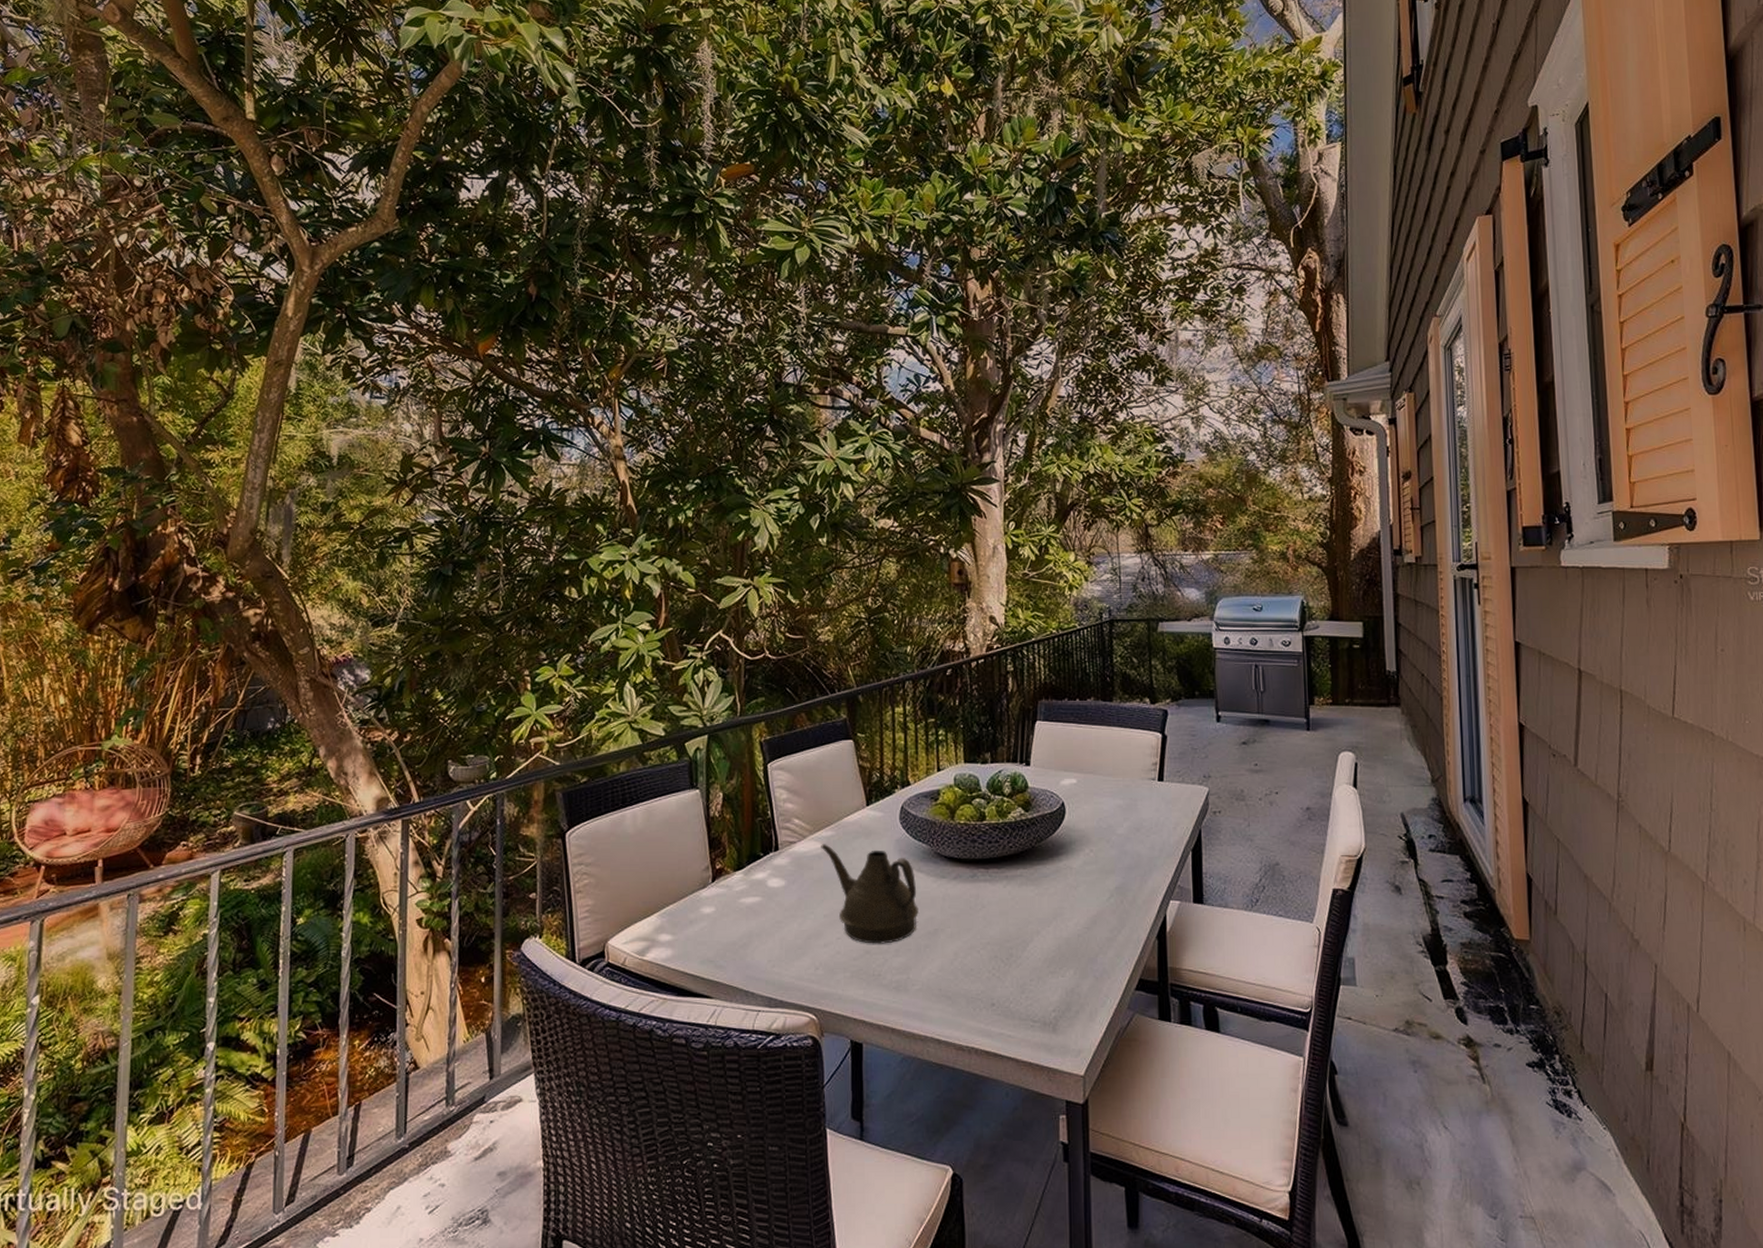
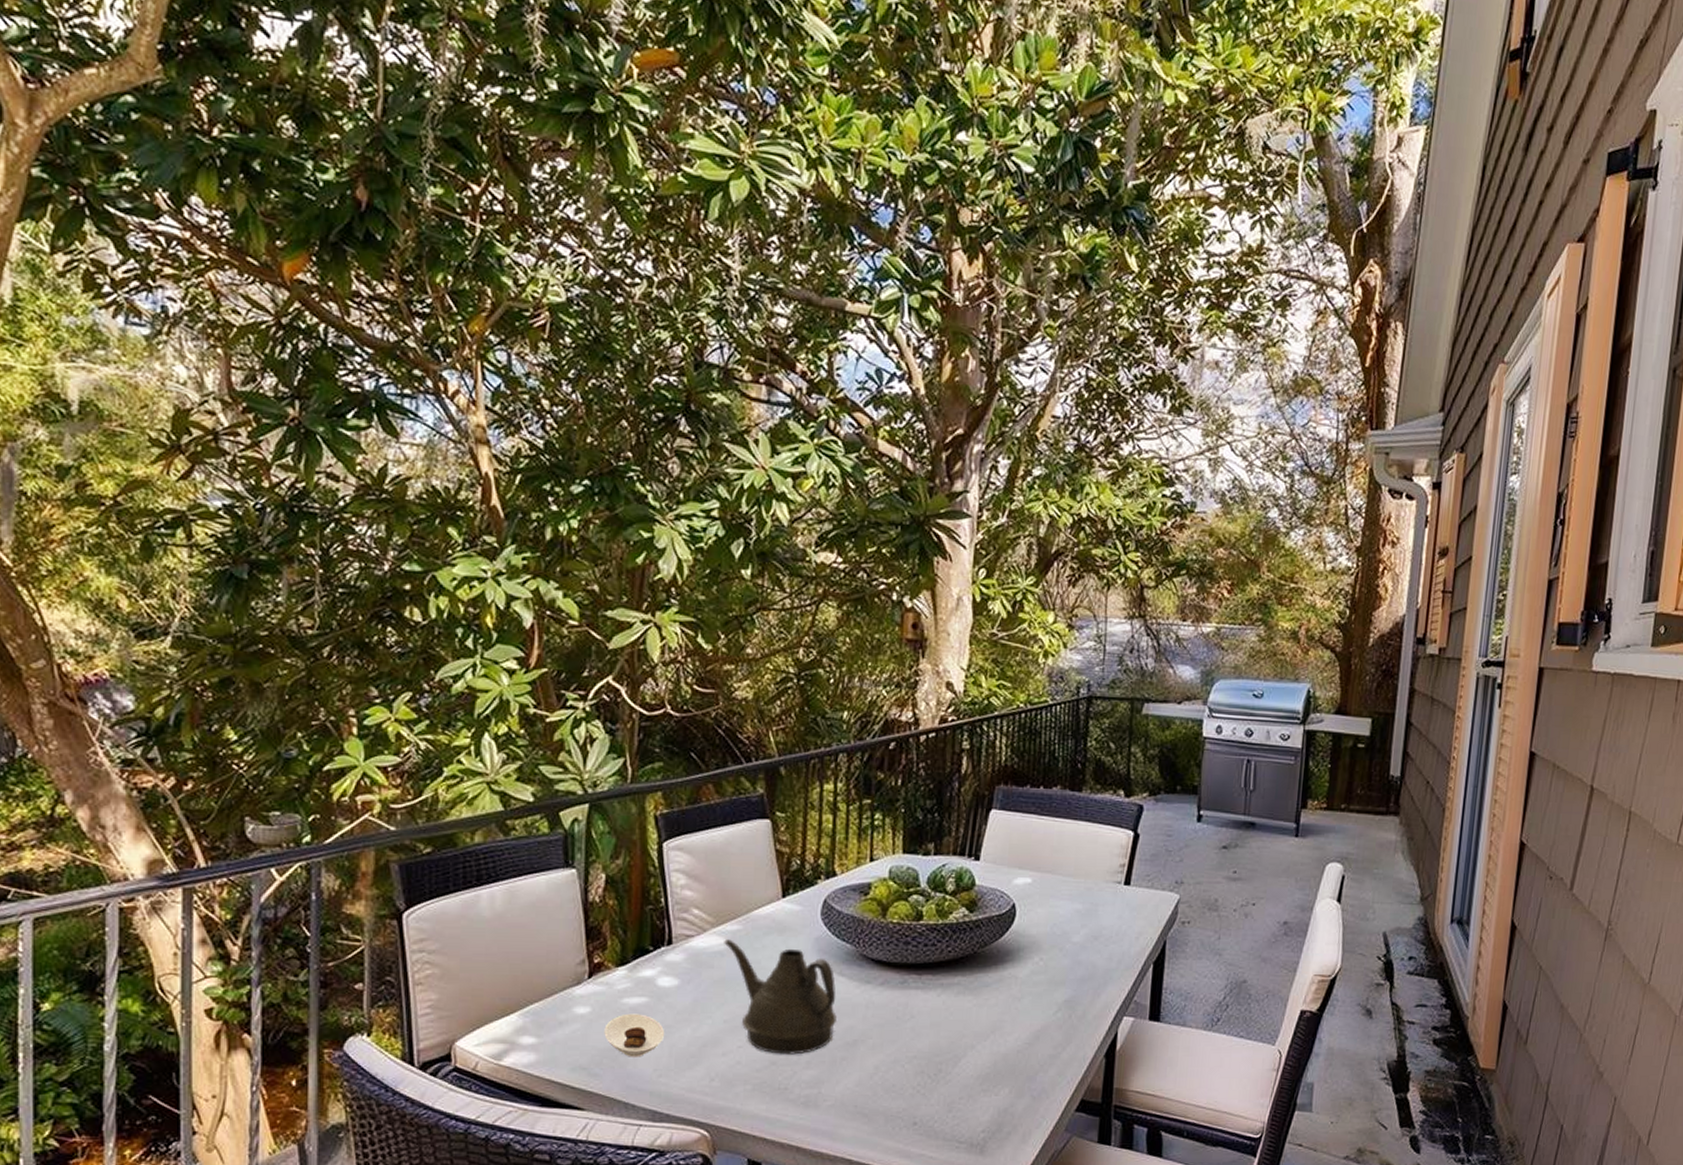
saucer: none [726,911,776,950] -> present [604,1013,665,1057]

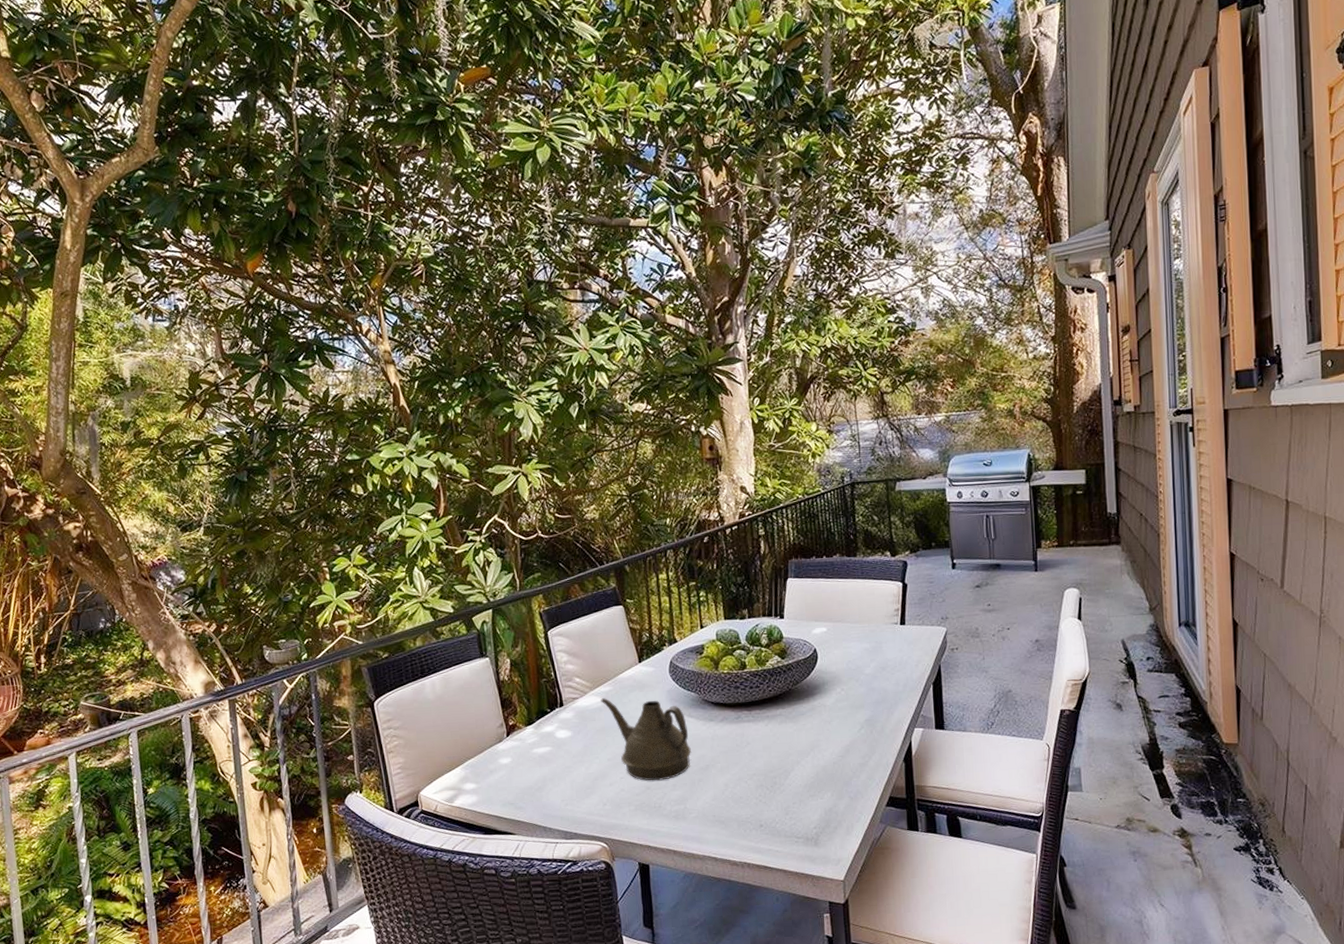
saucer: present [604,1013,665,1057] -> none [522,759,567,793]

